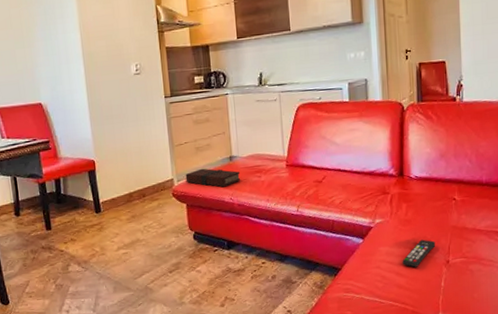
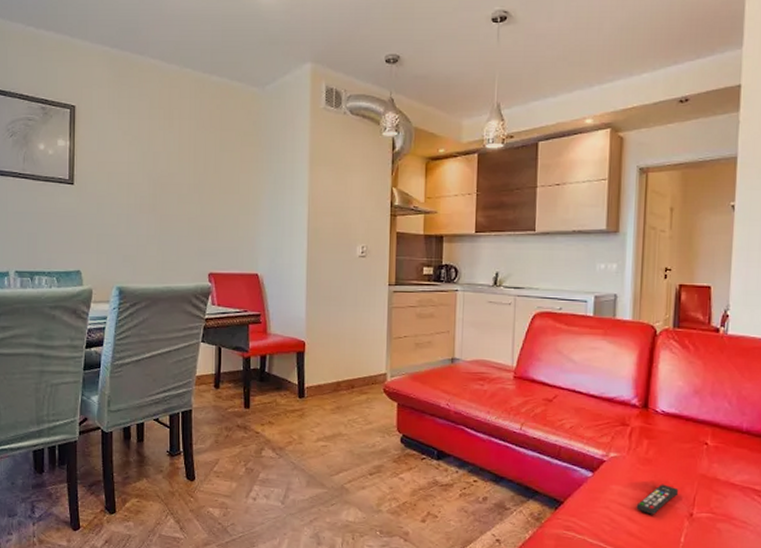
book: present [185,168,241,188] -> none [400,366,461,391]

